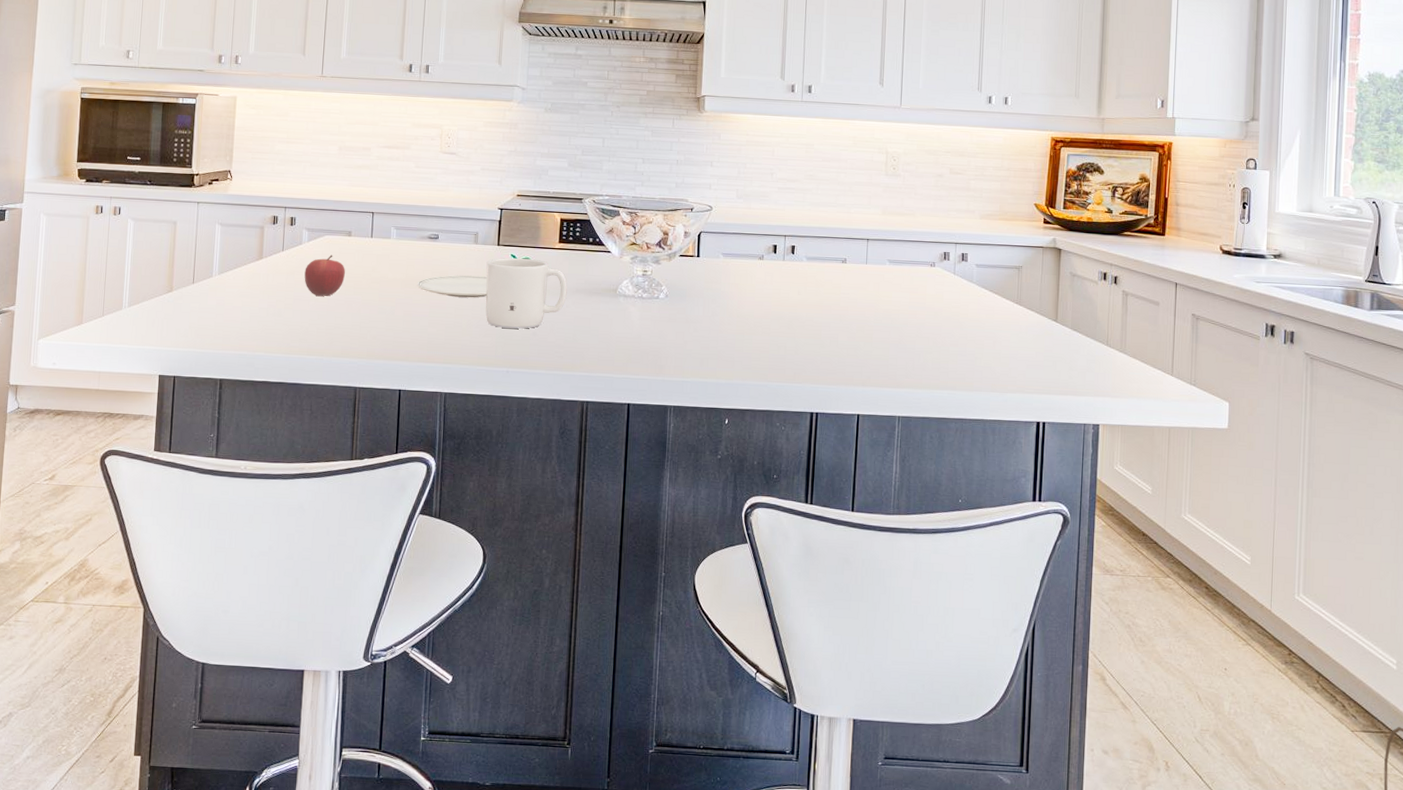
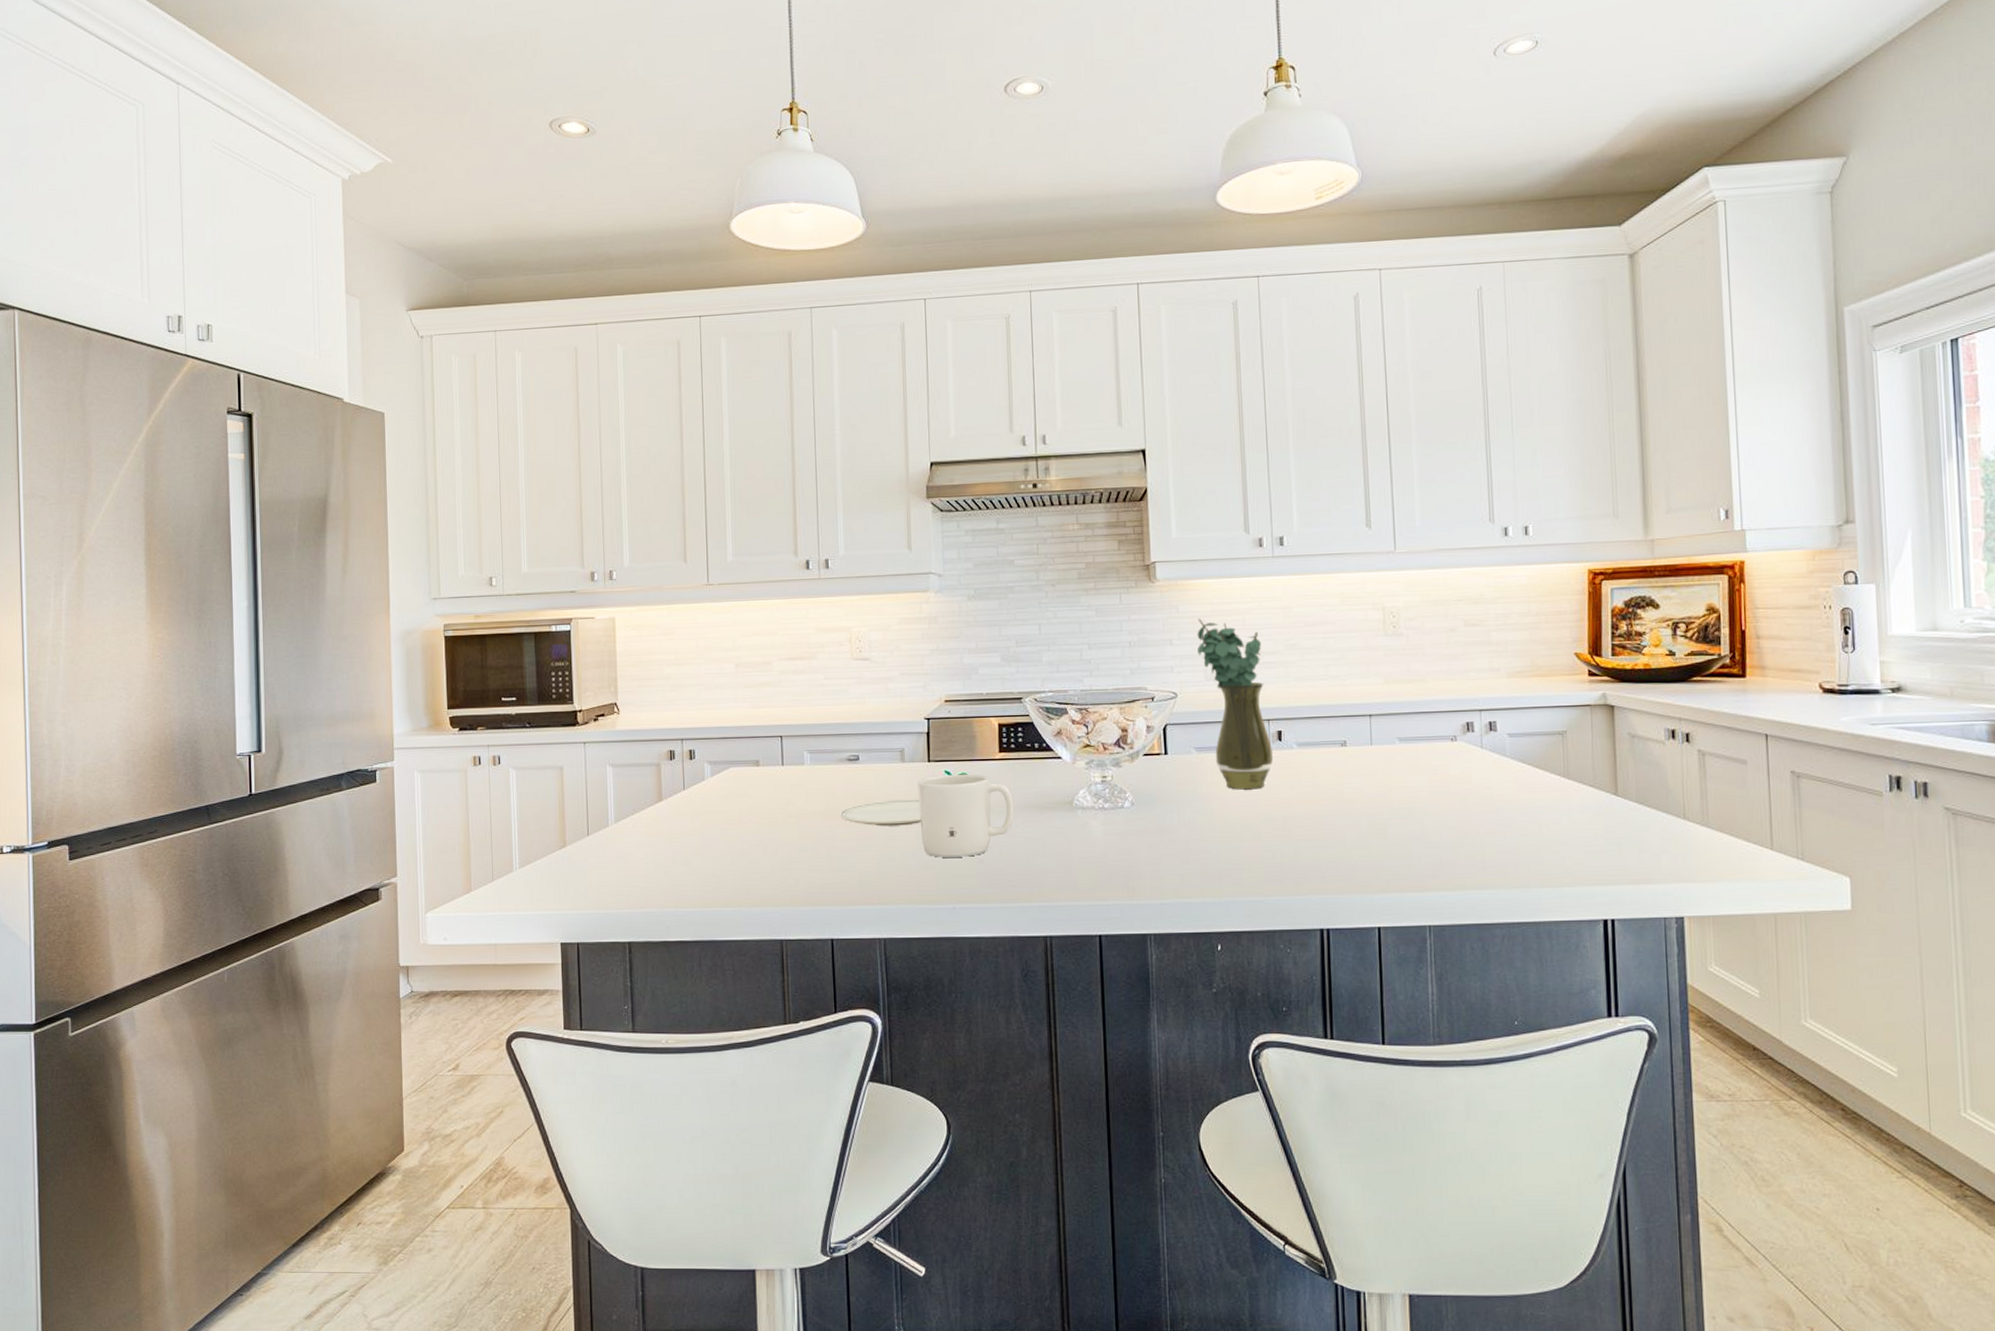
fruit: present [304,255,345,296] -> none [711,789,757,838]
vase: none [733,146,787,292] -> present [1197,618,1274,790]

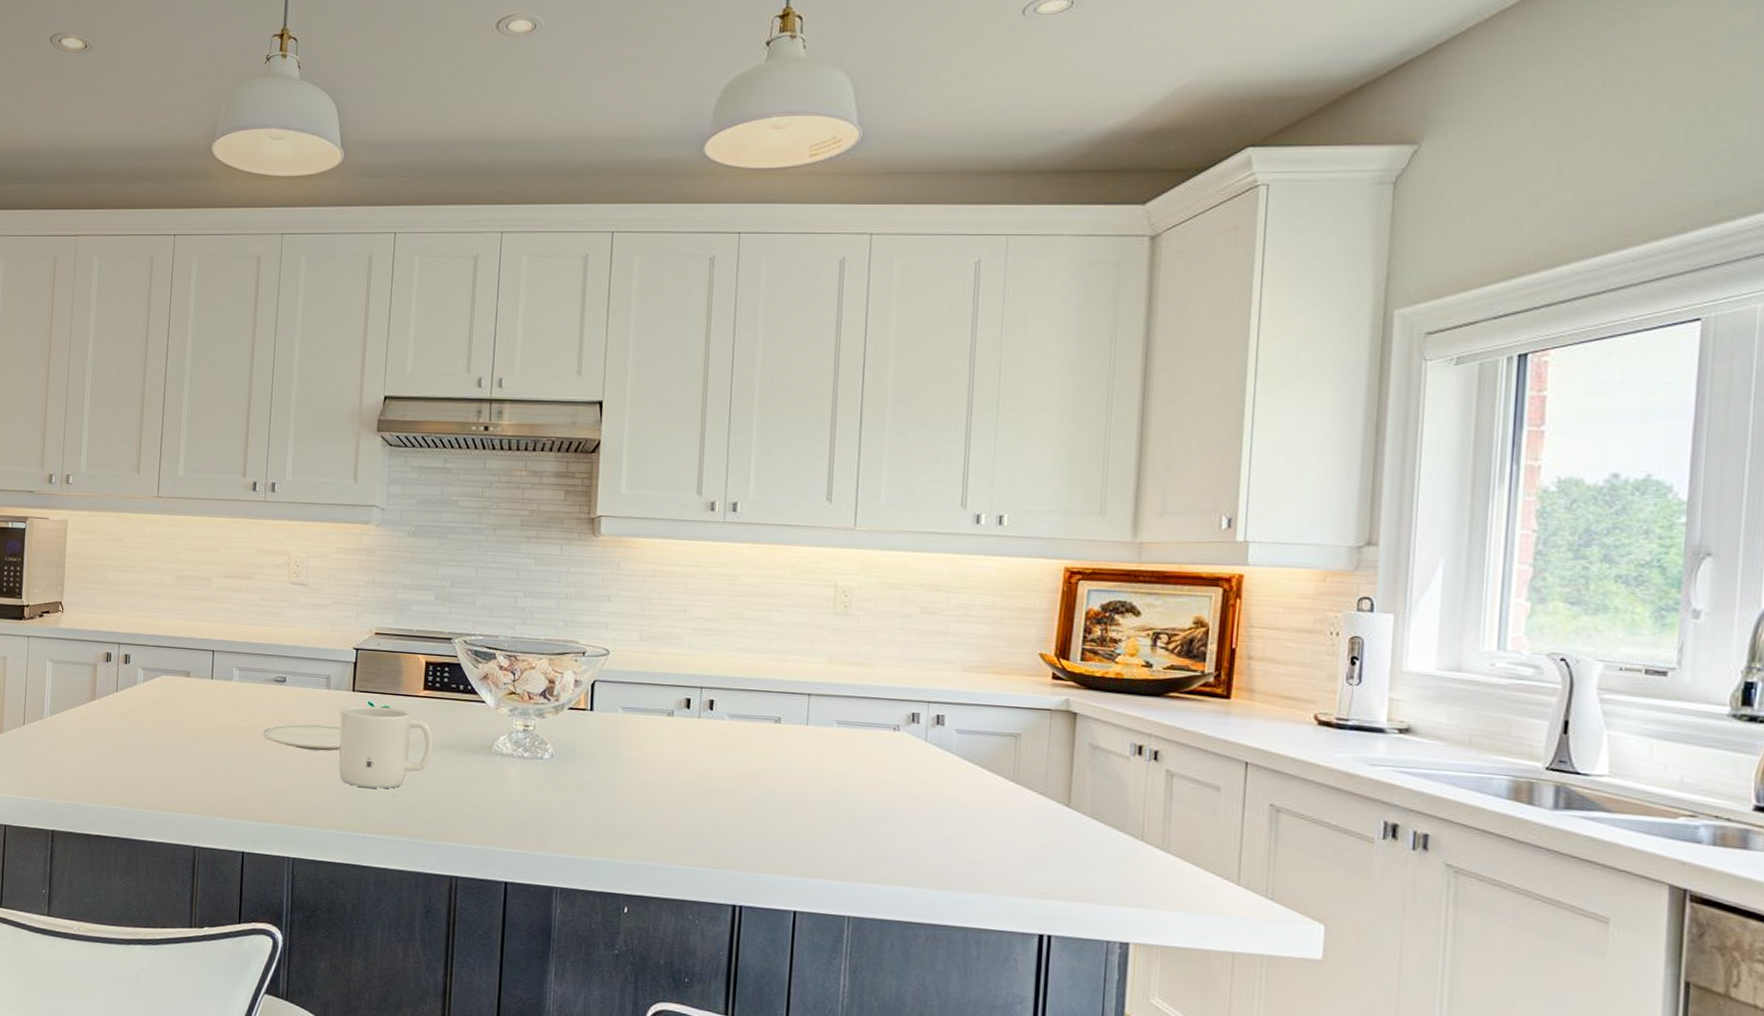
vase: present [1197,618,1274,790] -> none [635,577,703,756]

